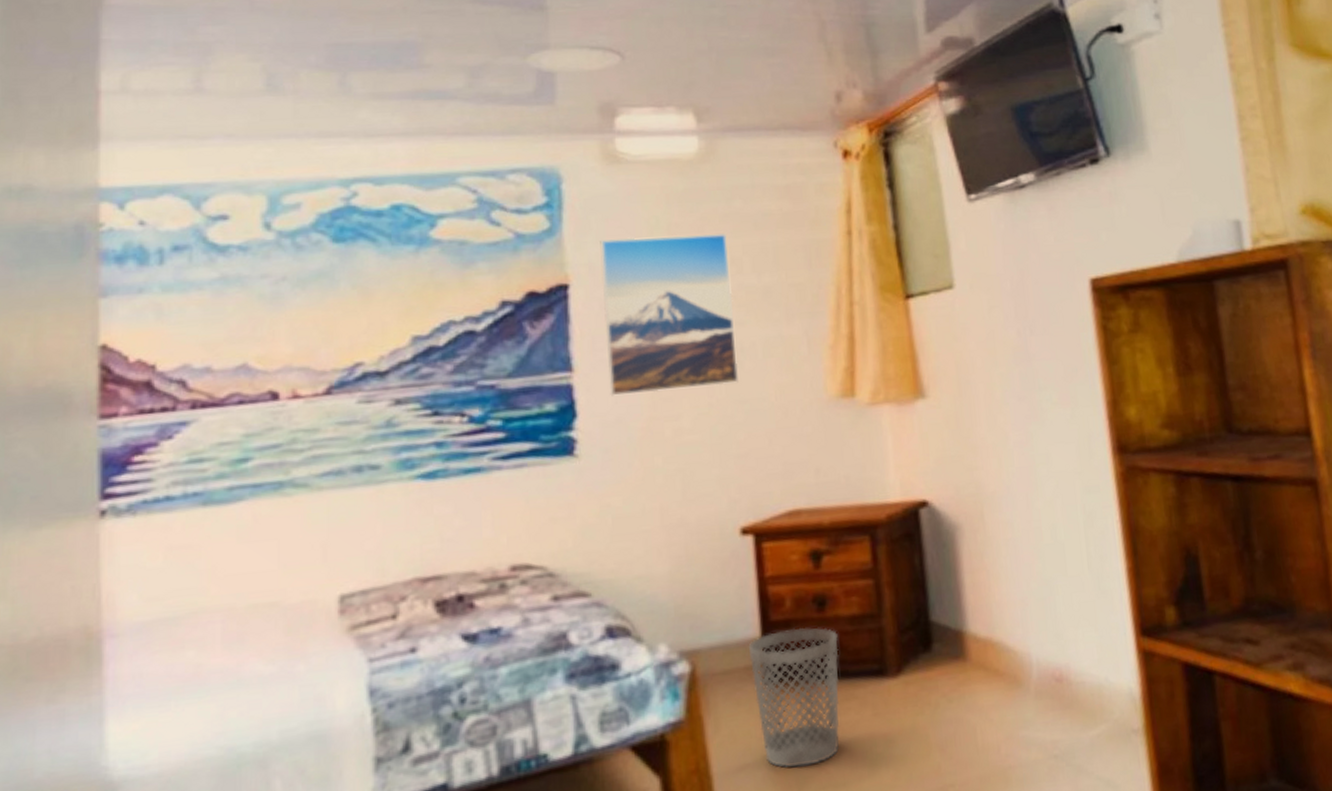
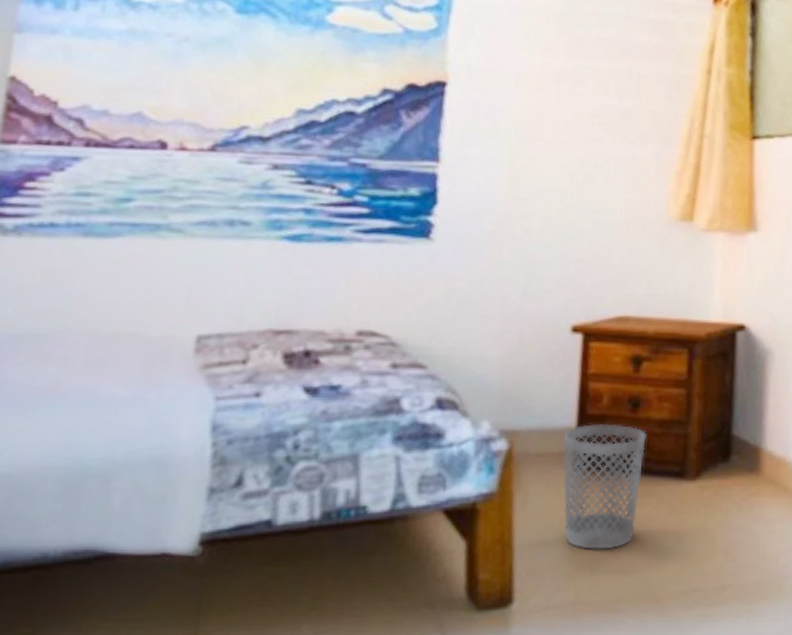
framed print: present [600,234,739,396] -> none [470,46,597,194]

